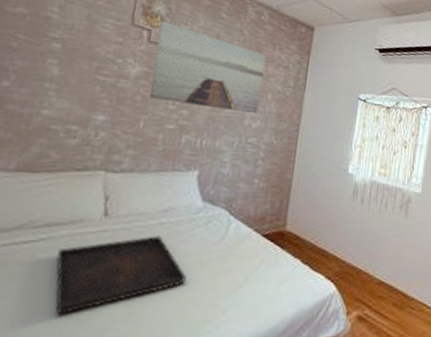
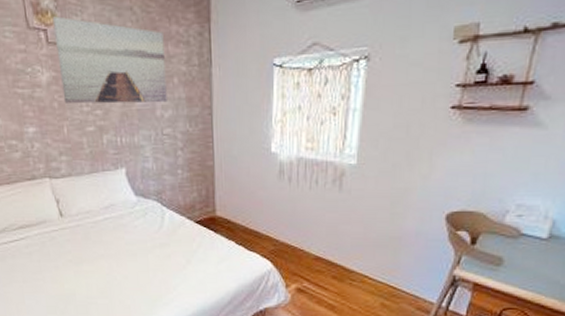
serving tray: present [55,235,187,316] -> none [36,229,138,294]

